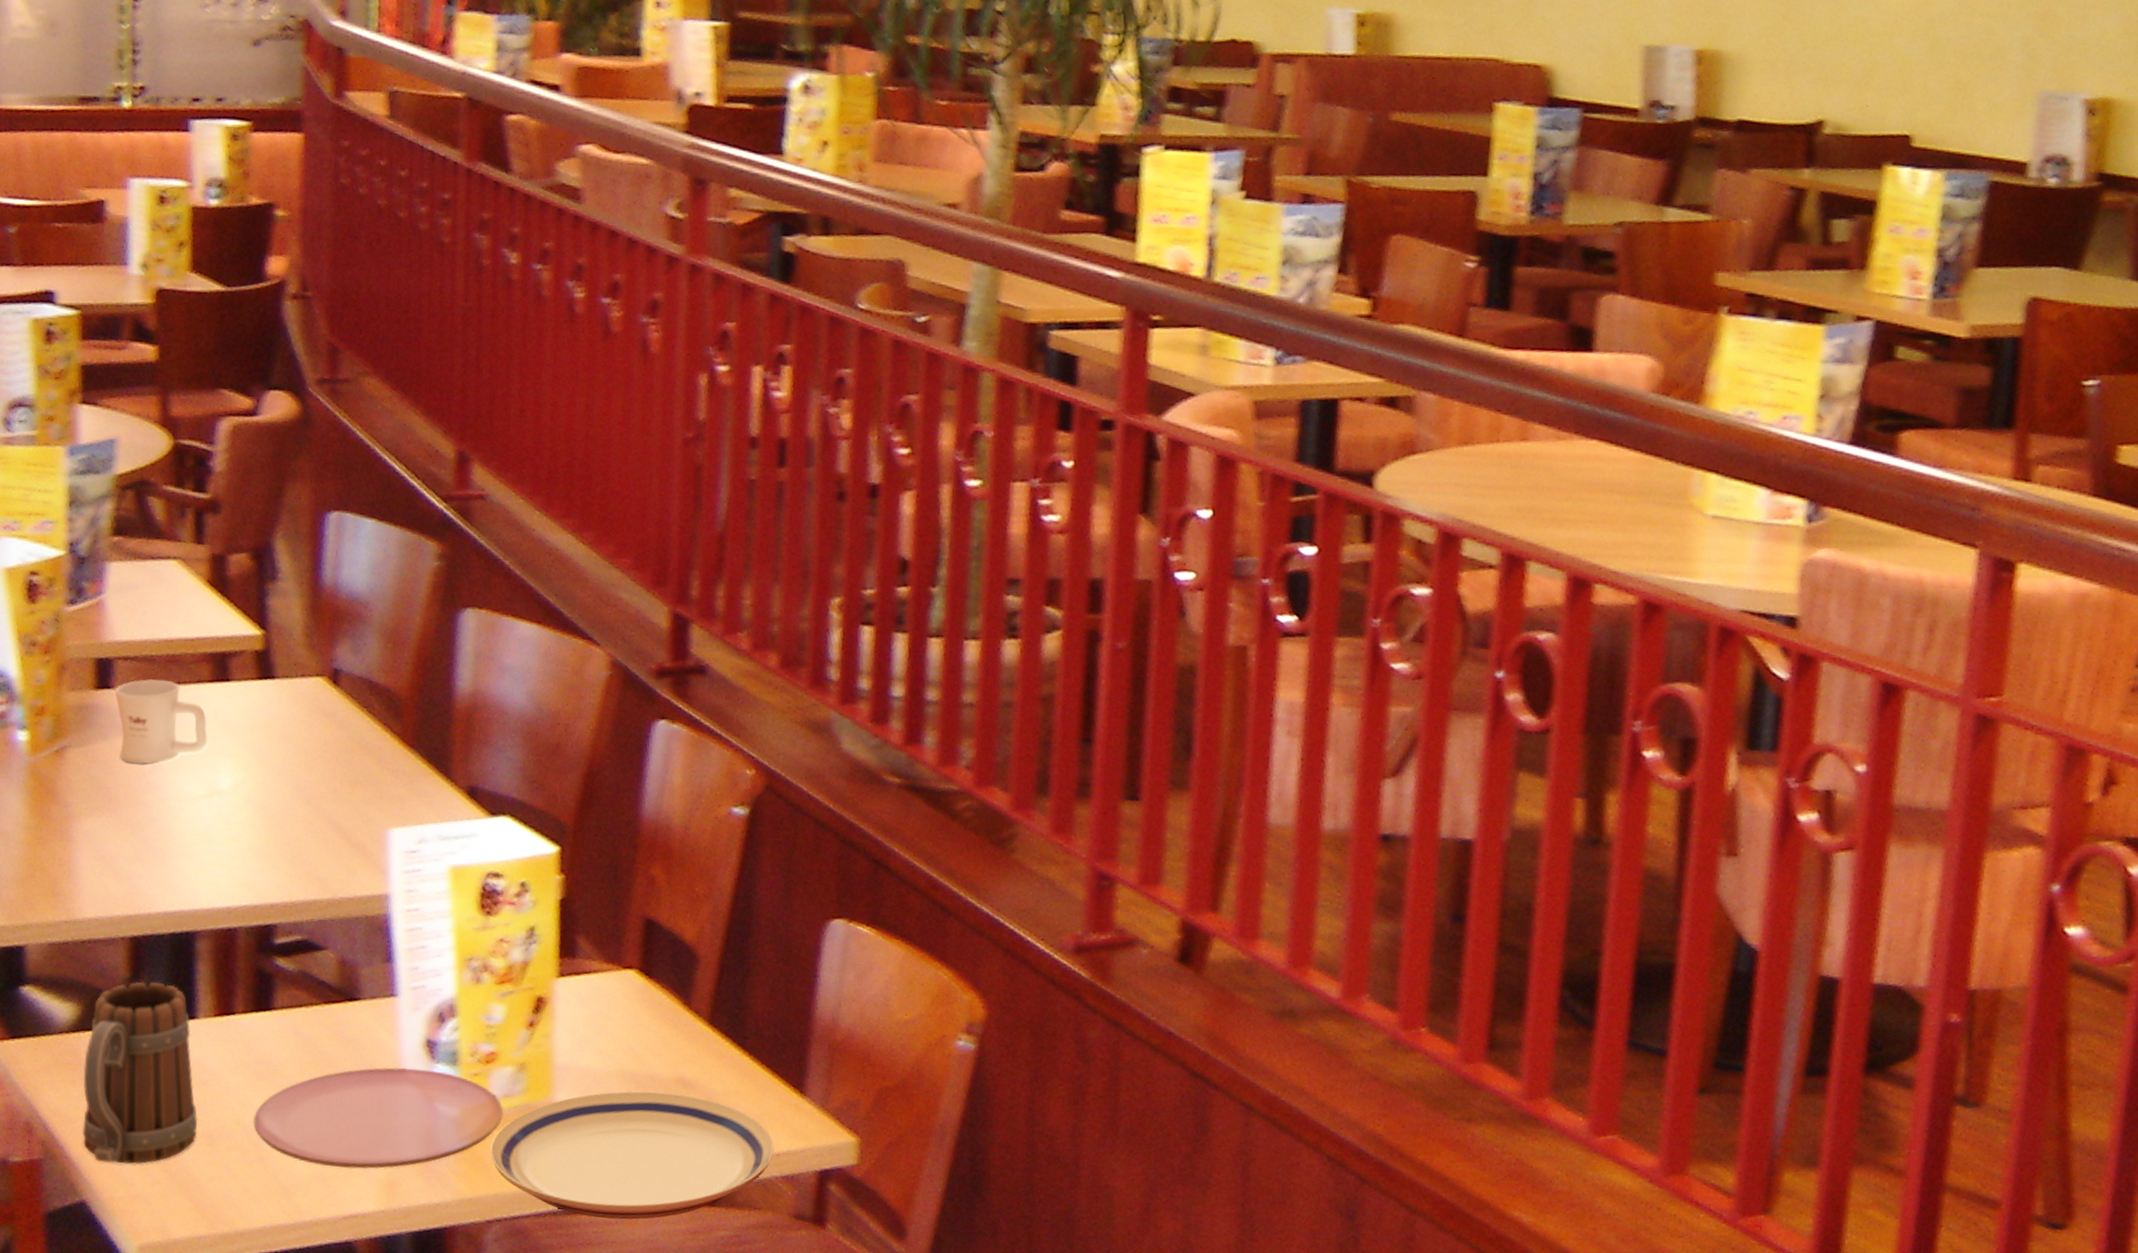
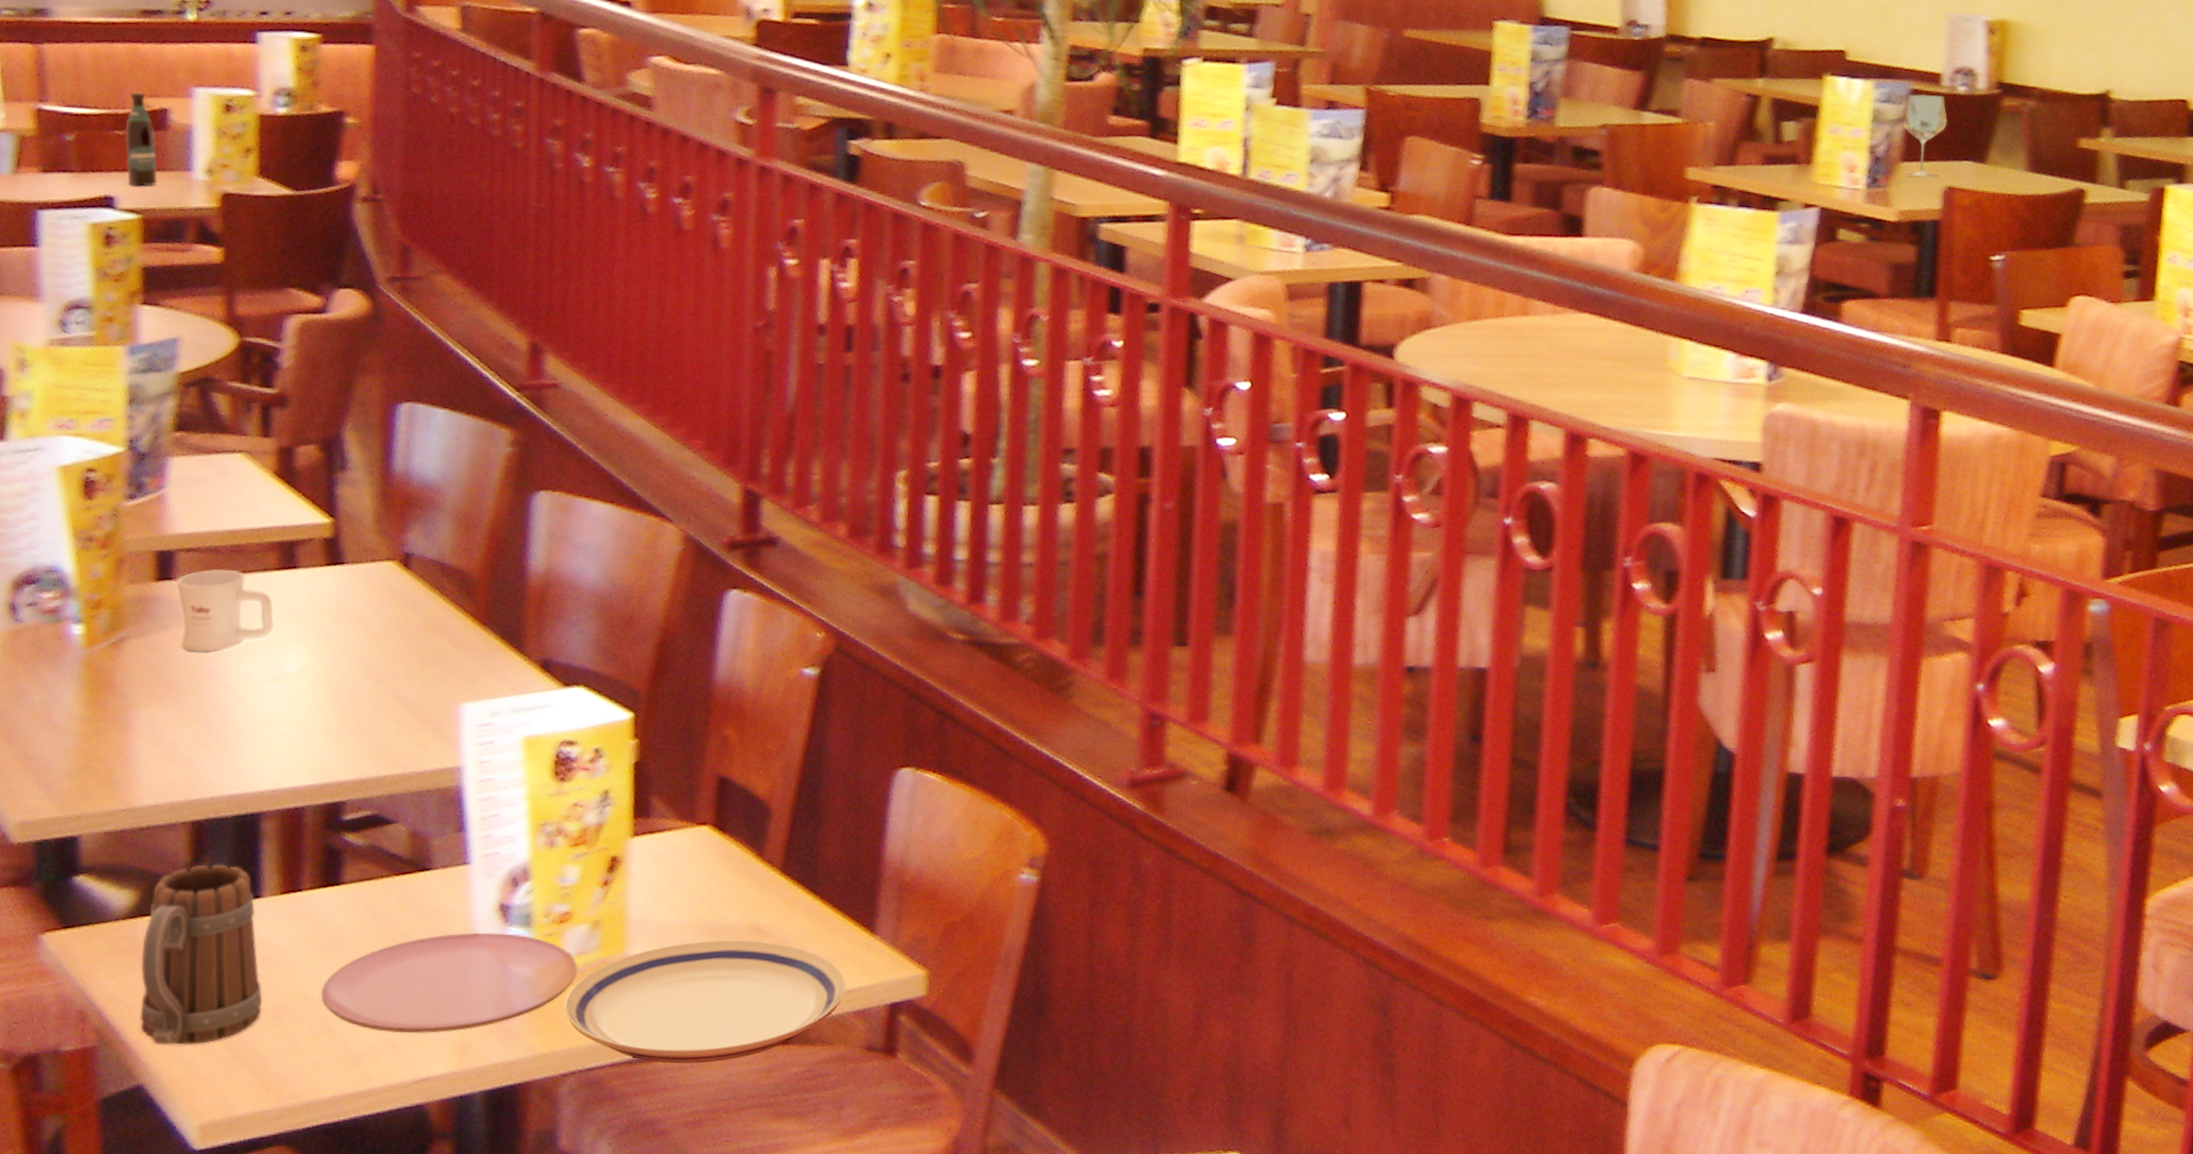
bottle: none [63,183,95,281] -> present [124,92,158,186]
wine glass: none [1977,187,2034,288] -> present [1901,94,1947,179]

